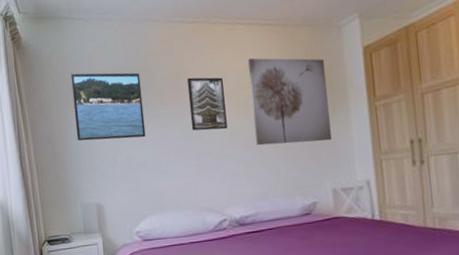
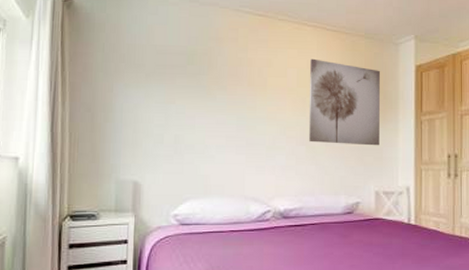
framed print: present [70,72,146,141] -> none [121,43,200,120]
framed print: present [186,77,227,131] -> none [246,67,283,122]

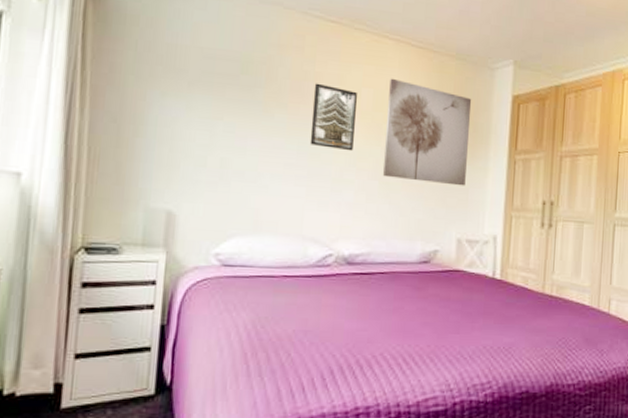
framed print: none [246,67,283,122] -> present [310,83,357,152]

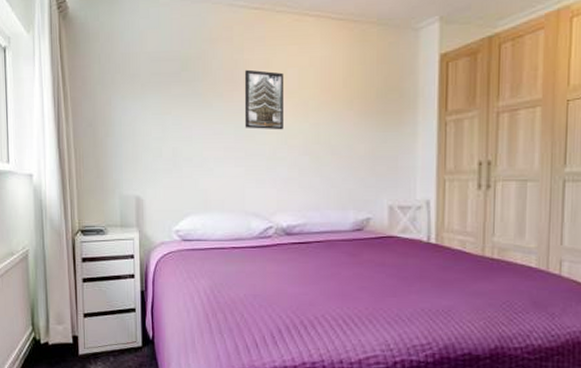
wall art: present [382,78,472,186] -> none [312,54,397,154]

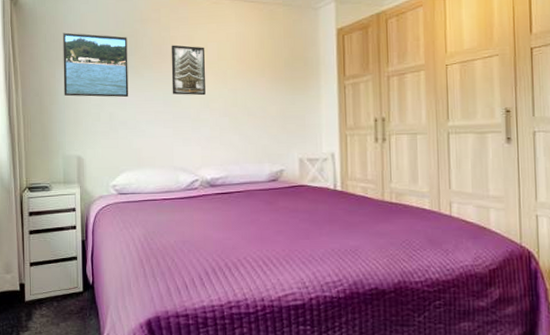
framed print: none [119,52,195,131] -> present [62,32,129,98]

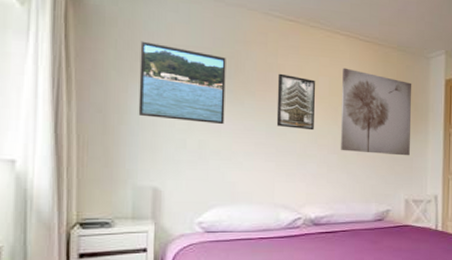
wall art: none [229,31,302,114] -> present [340,67,412,156]

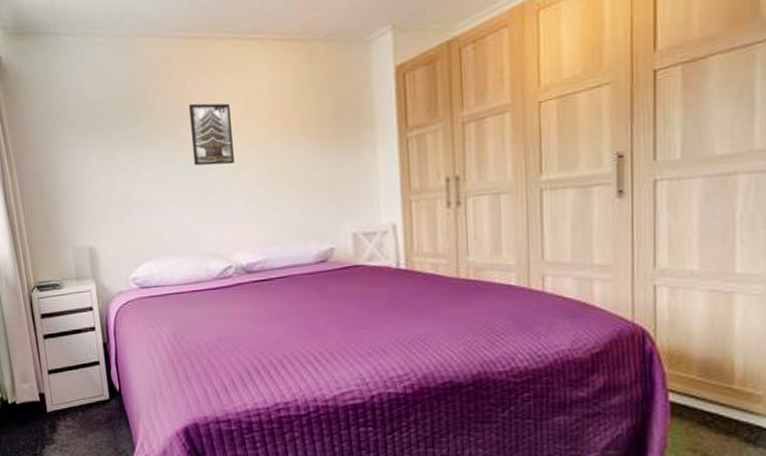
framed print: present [138,41,226,125] -> none [57,98,143,177]
wall art: present [340,67,412,156] -> none [259,80,354,184]

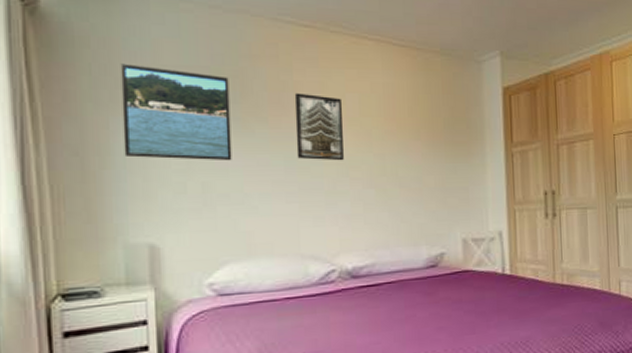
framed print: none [57,98,143,177] -> present [120,63,232,161]

